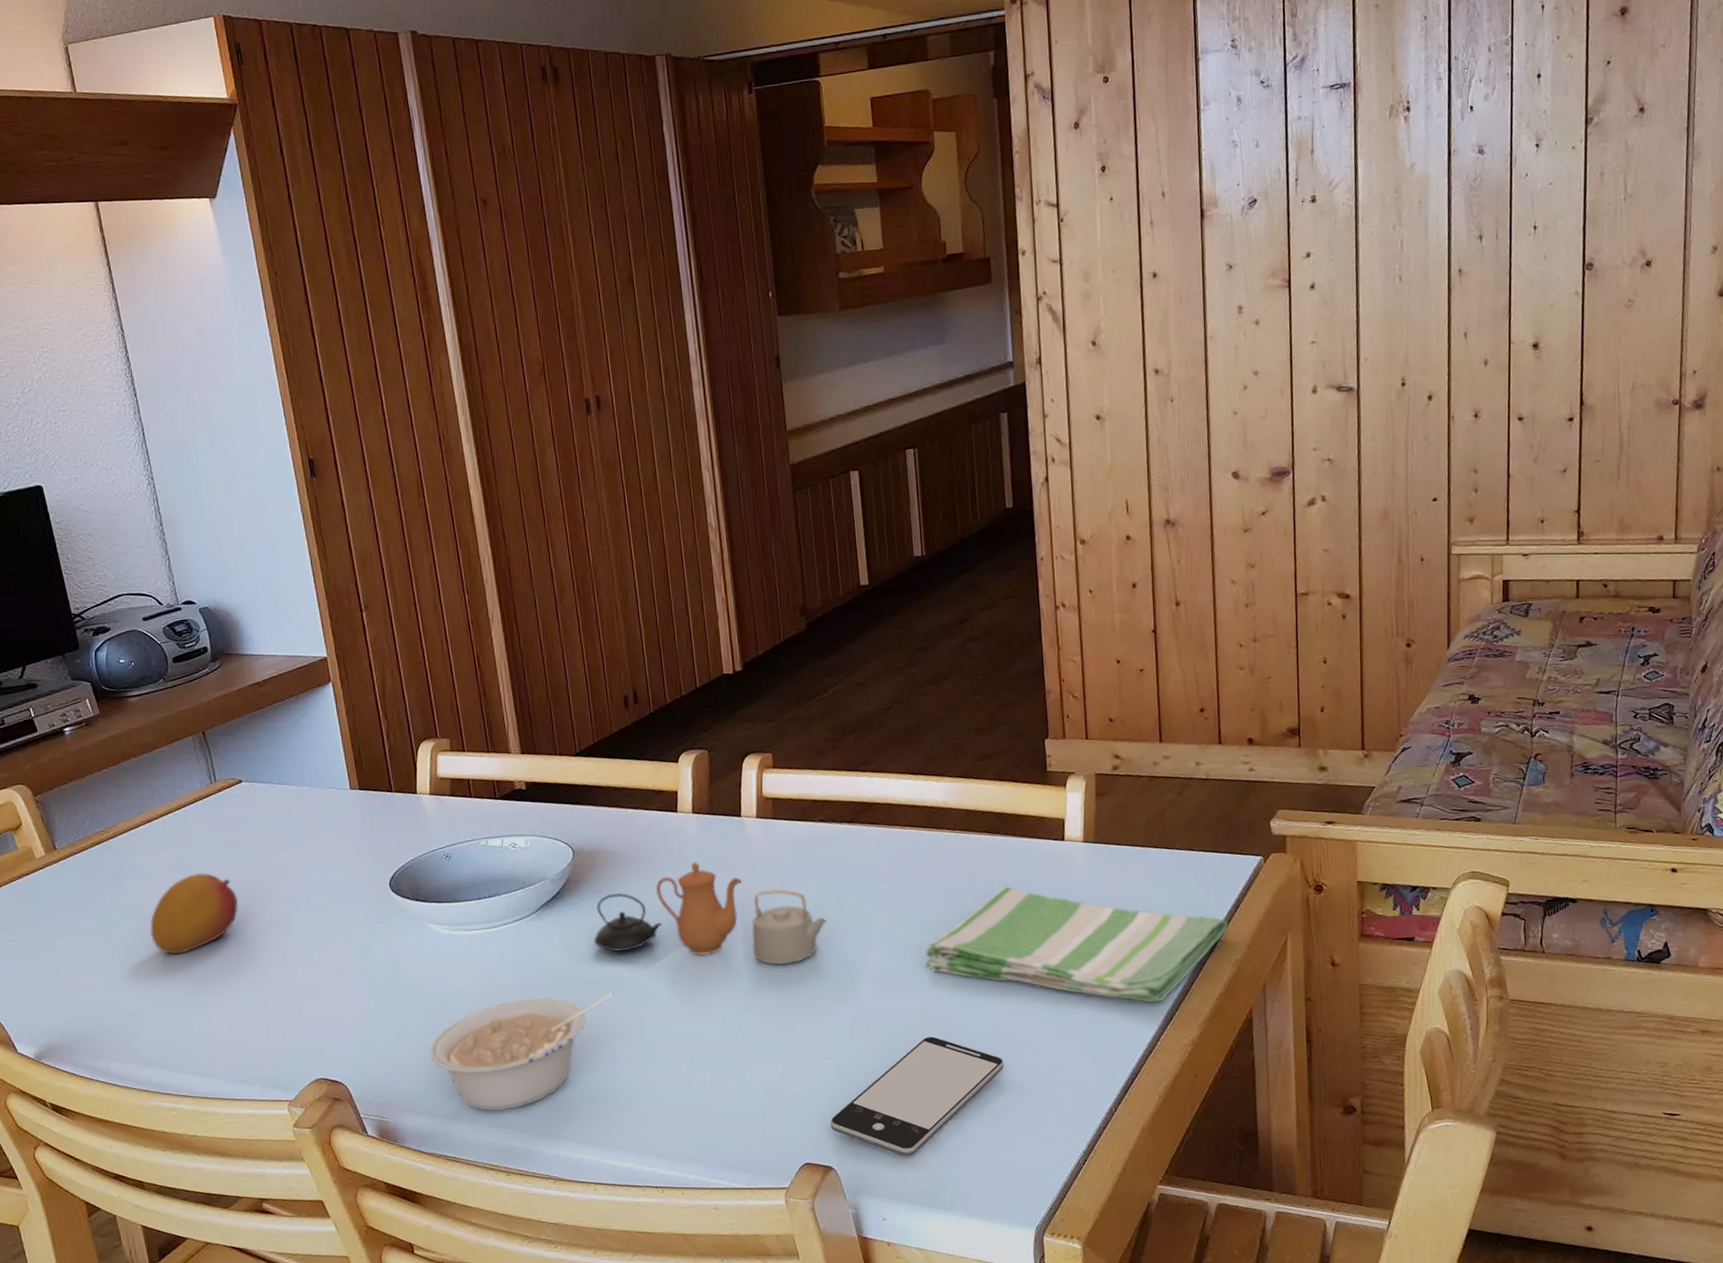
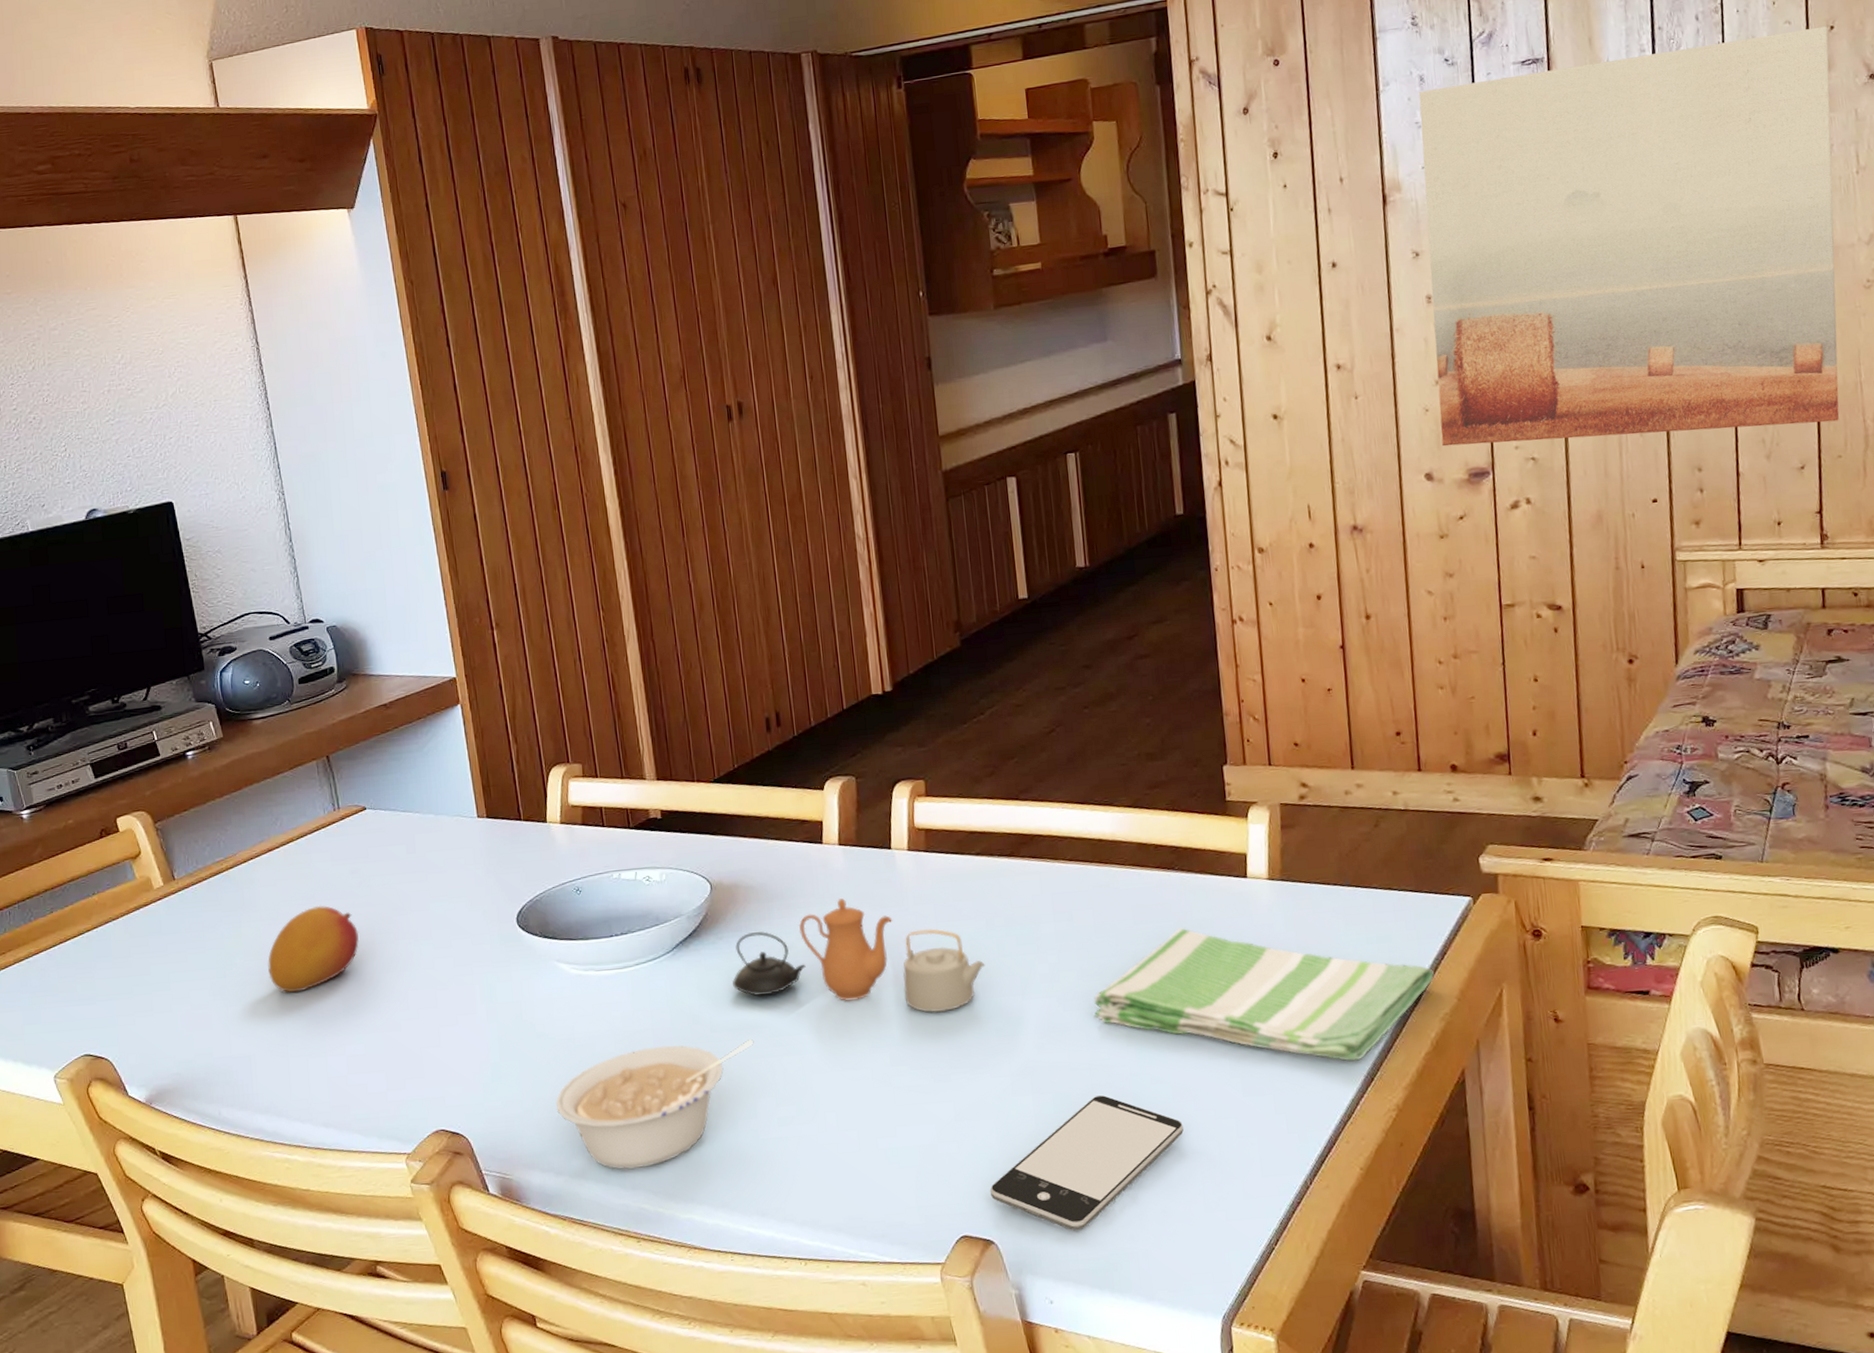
wall art: none [1235,61,1606,448] -> present [1418,26,1840,447]

